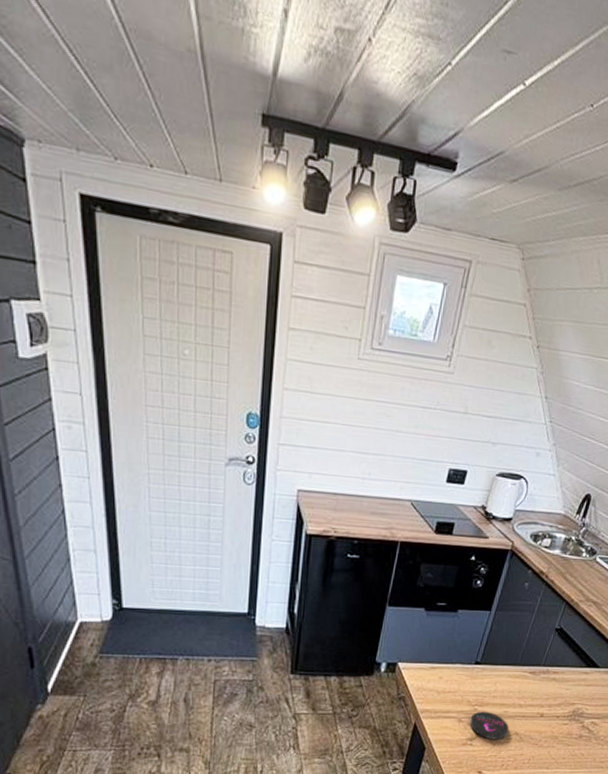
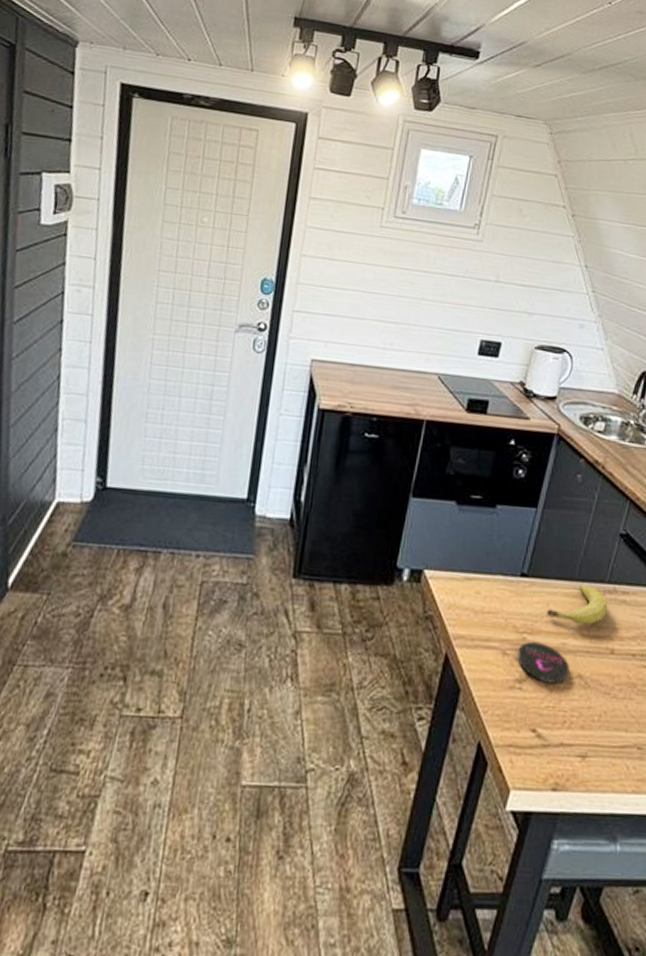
fruit: none [494,669,542,698] -> present [547,585,608,626]

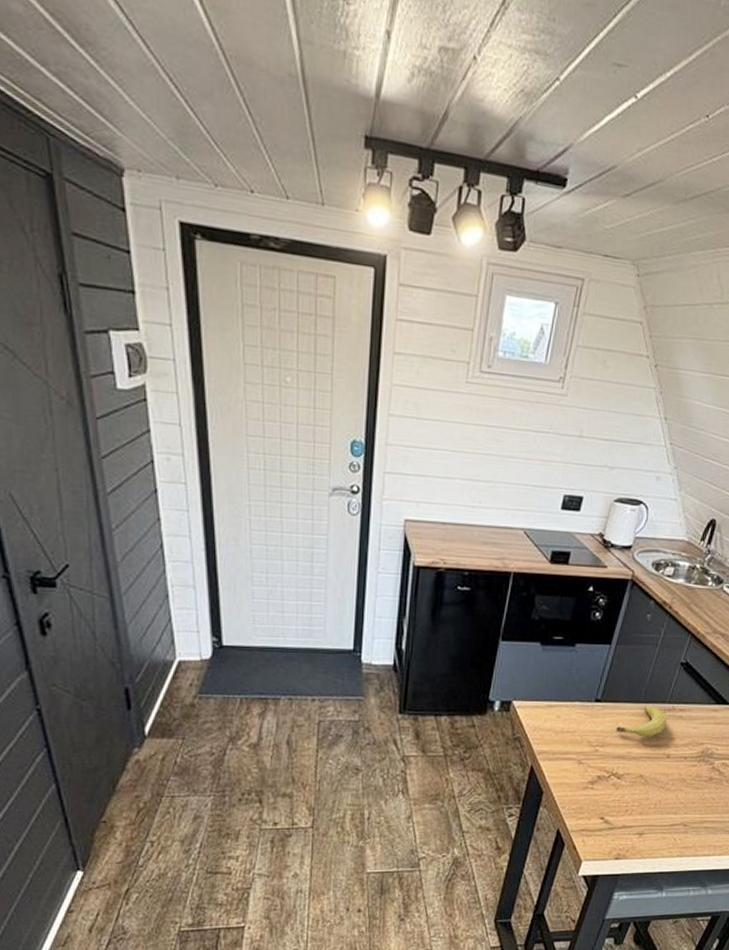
coaster: present [517,641,569,684] -> none [590,752,633,783]

